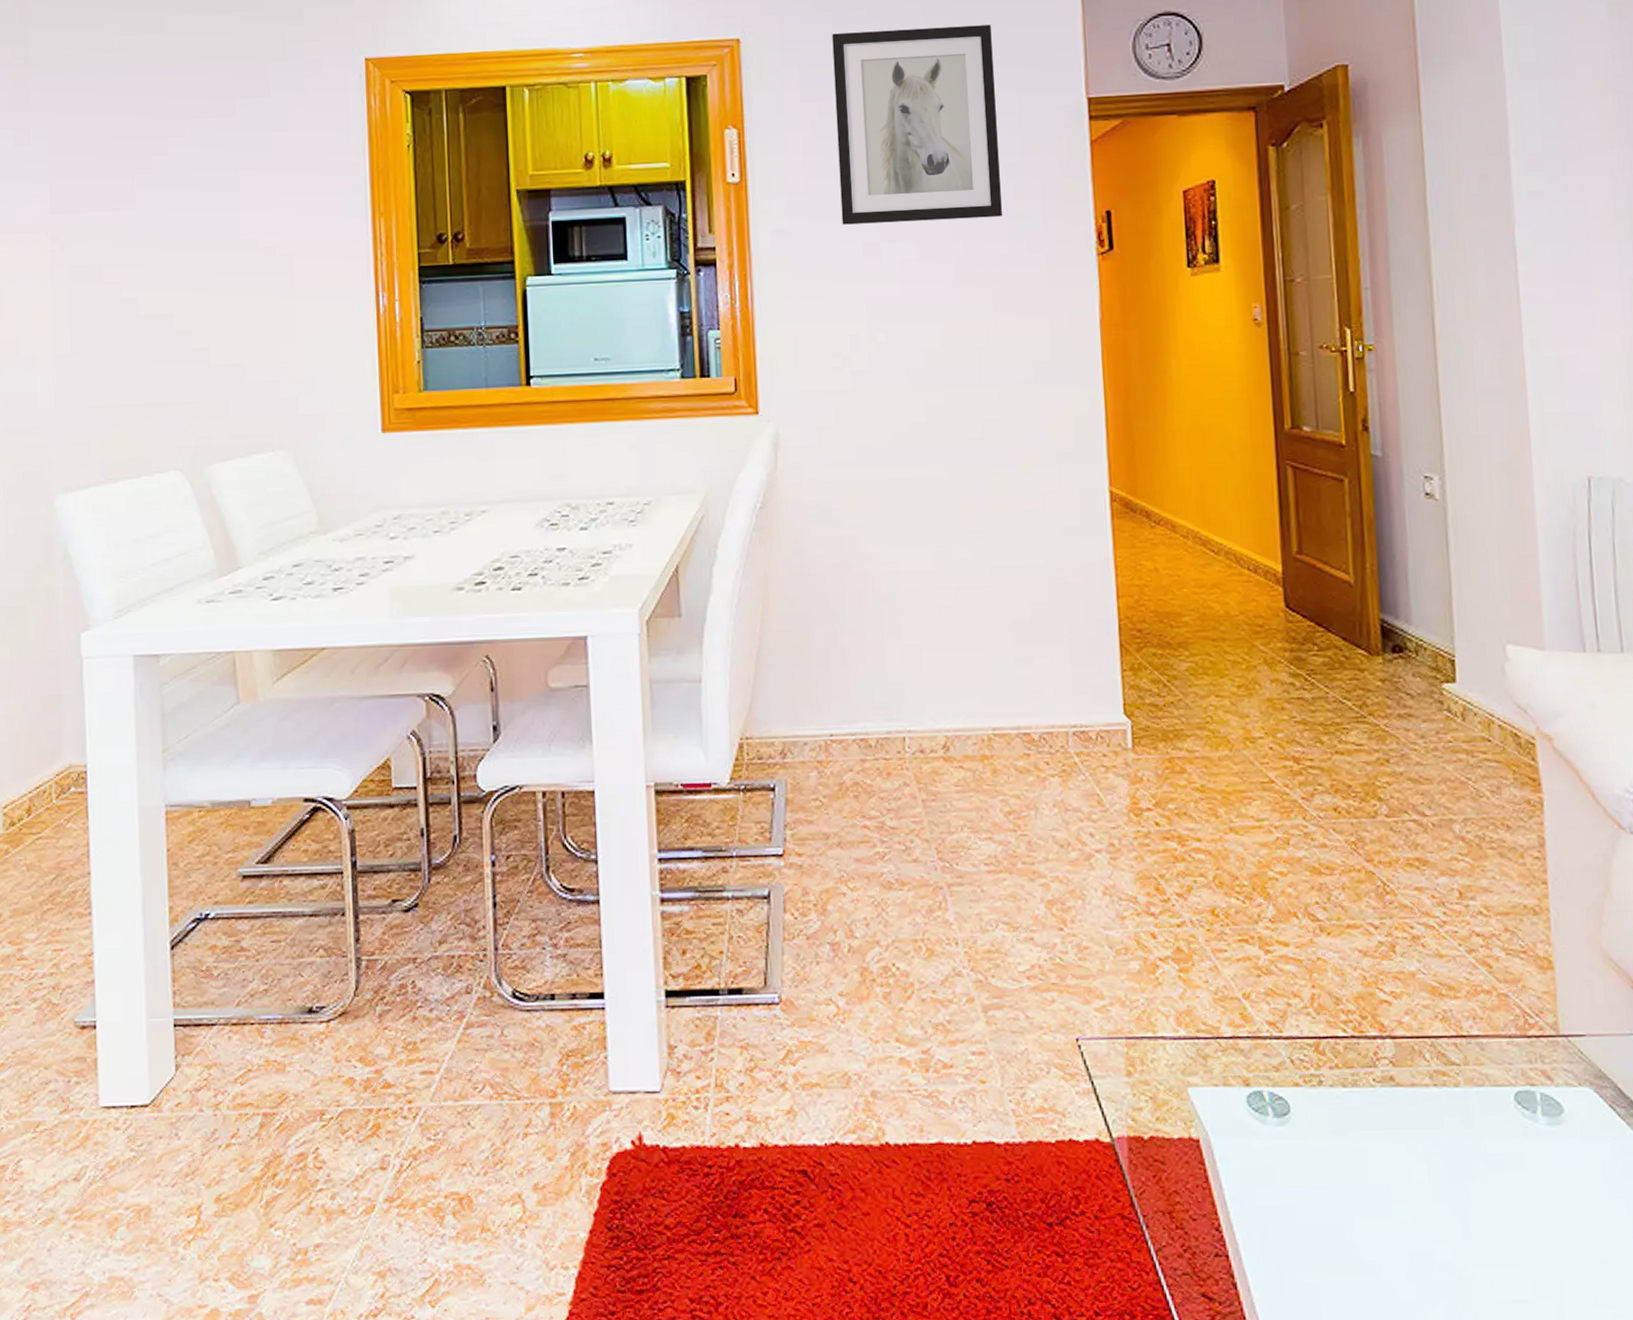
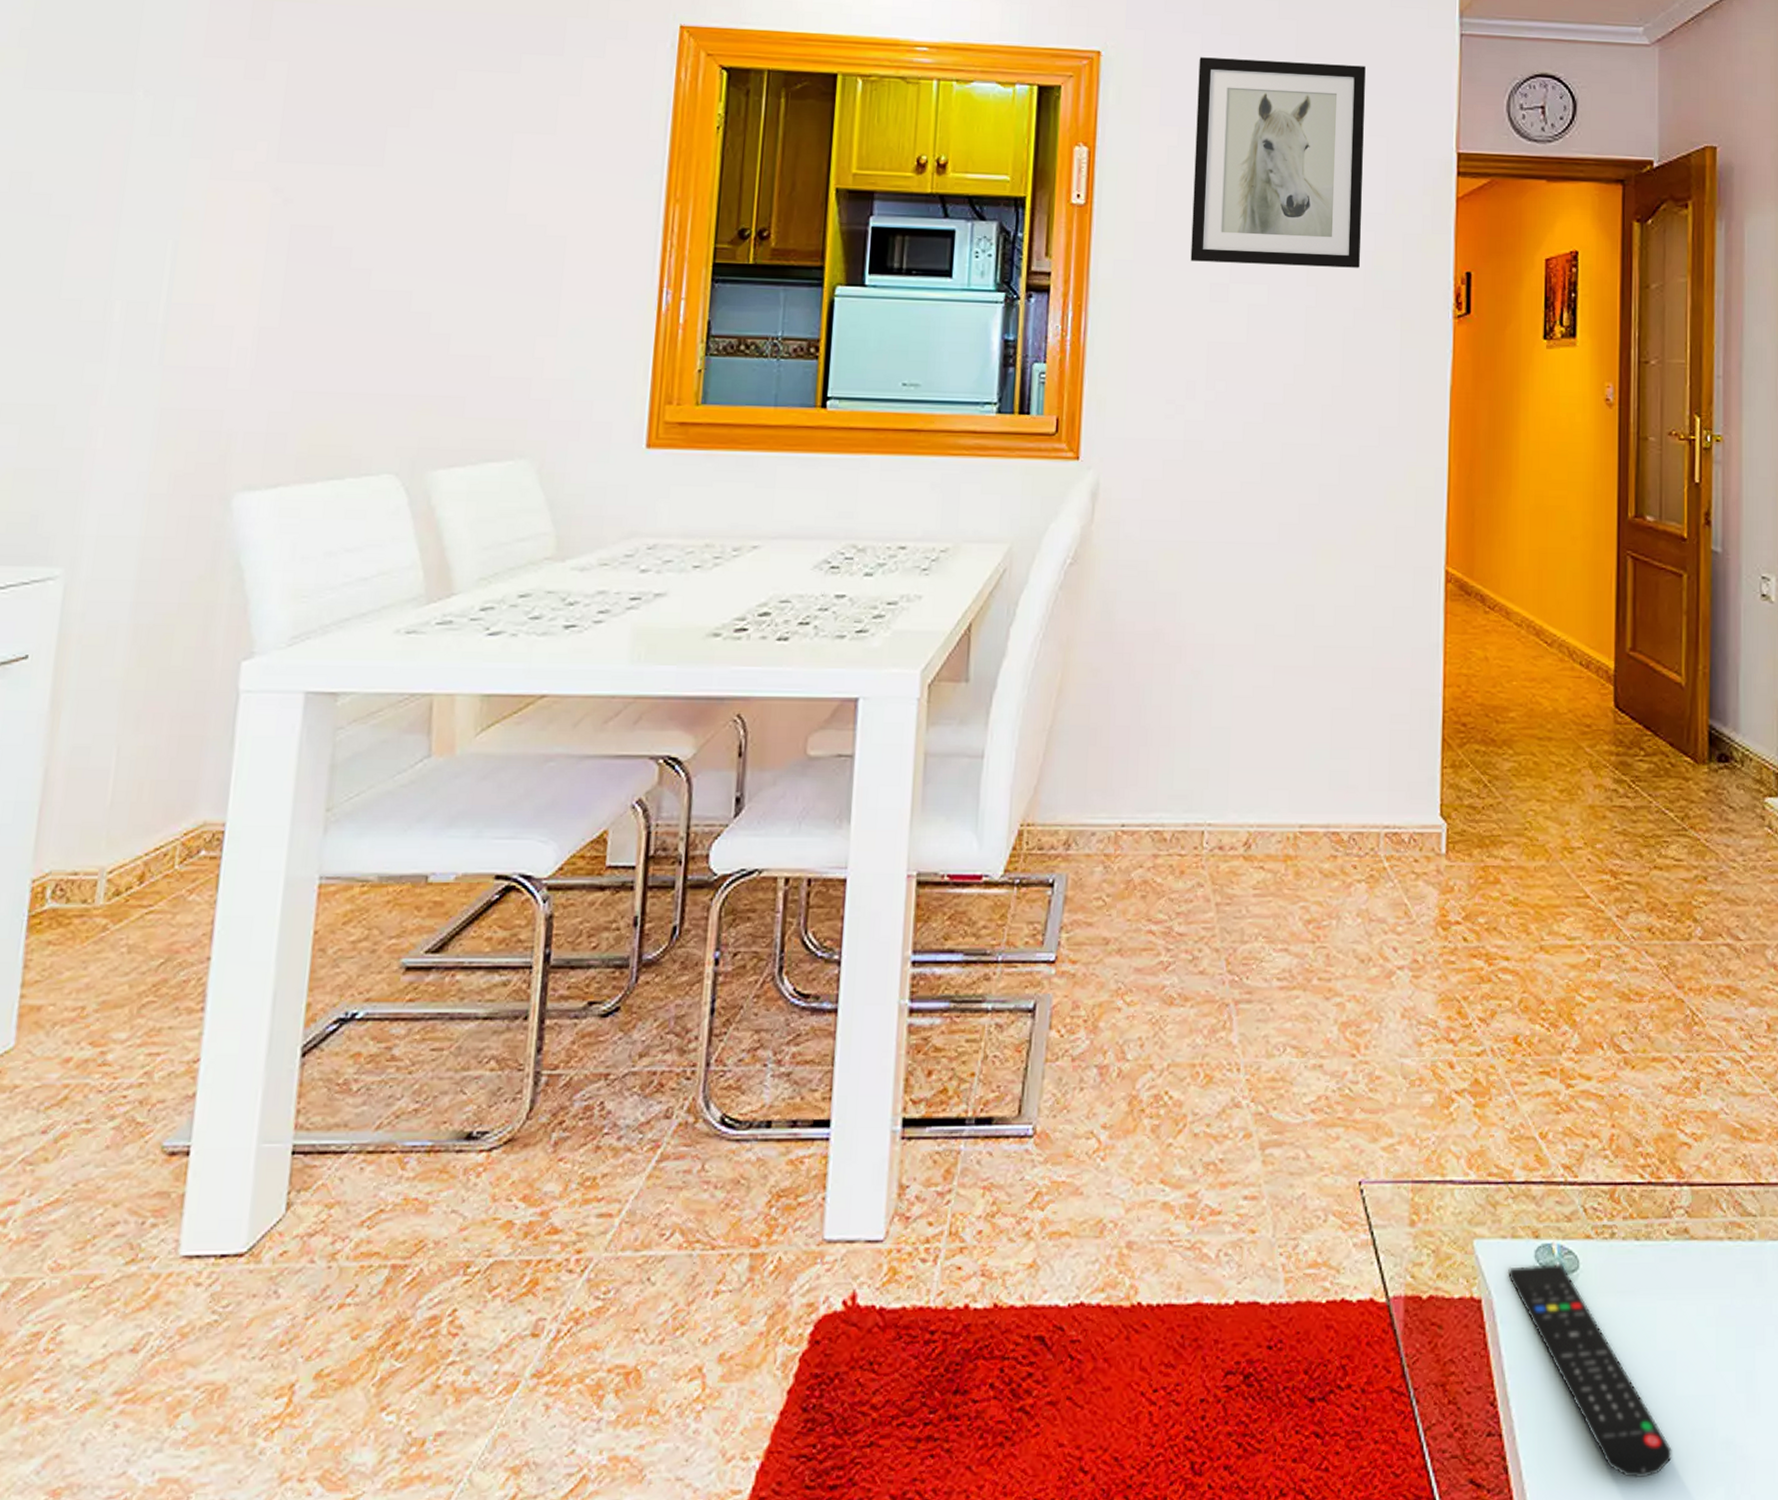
remote control: none [1223,1107,1393,1295] -> present [1508,1263,1672,1479]

